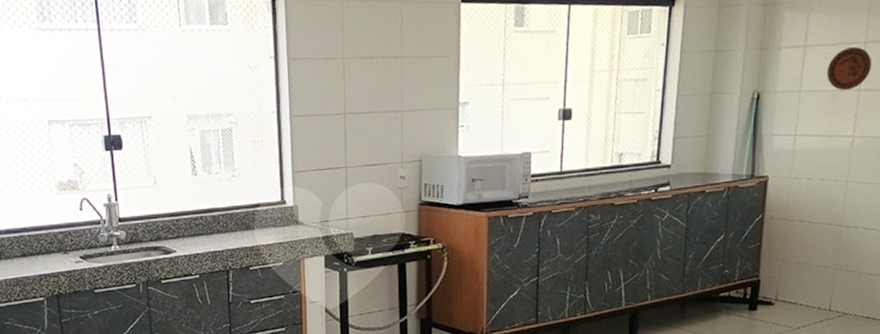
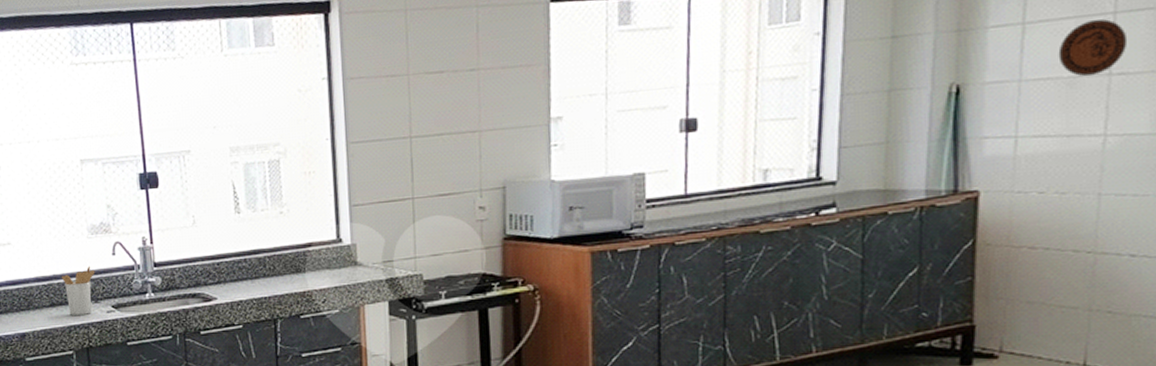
utensil holder: none [31,220,64,265] -> present [61,266,95,315]

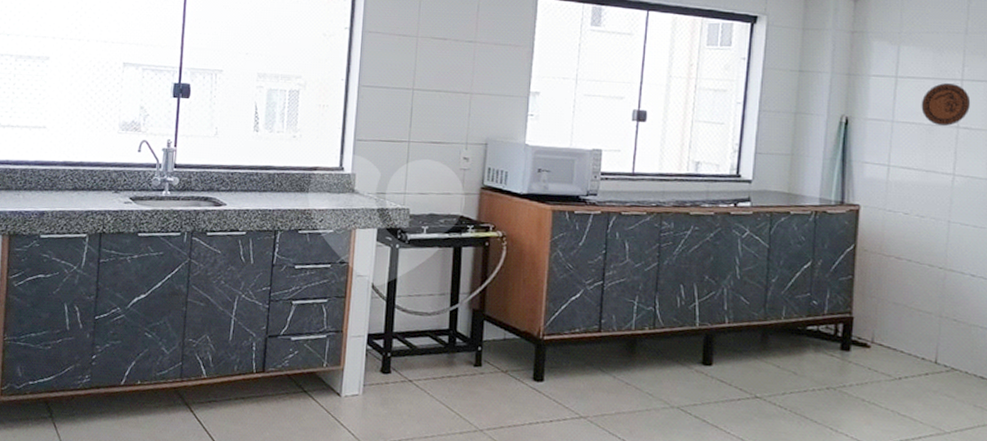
utensil holder: present [61,266,95,315] -> none [87,158,120,202]

